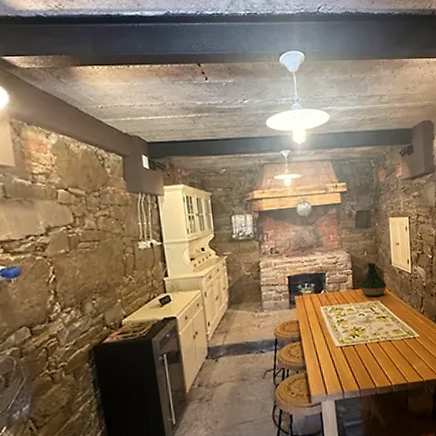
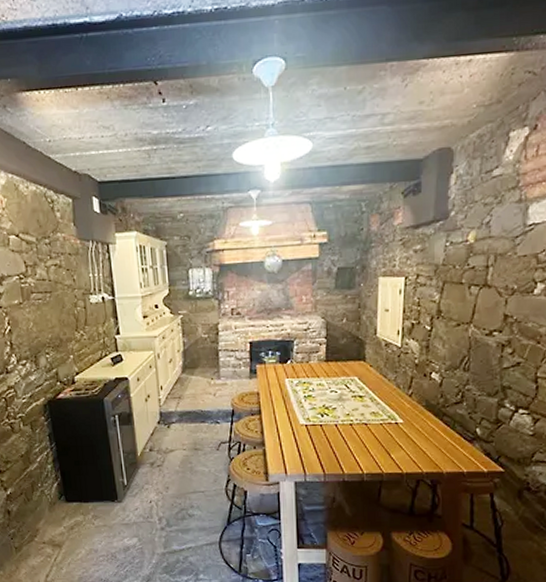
vase: present [359,262,387,298] -> none [334,331,368,373]

